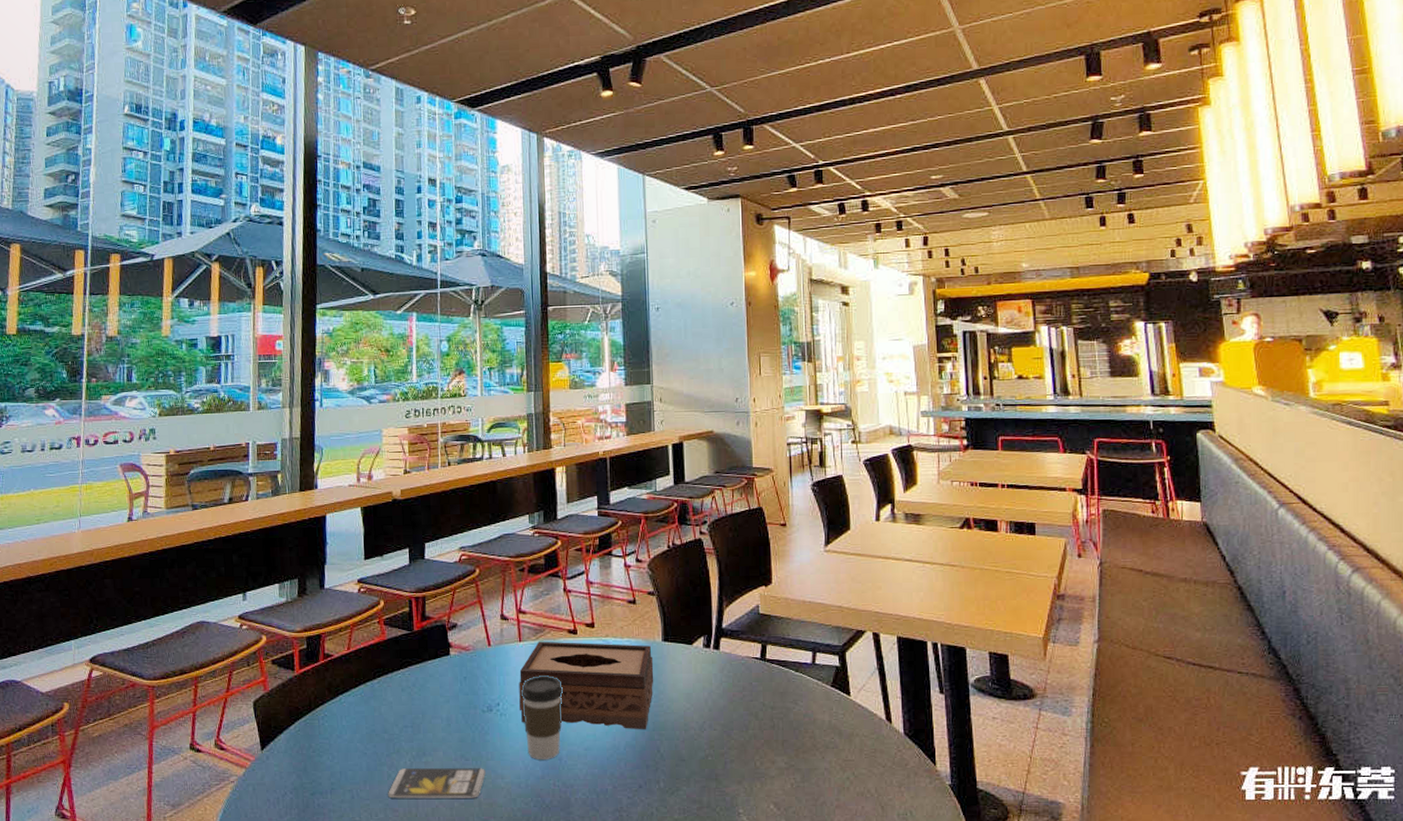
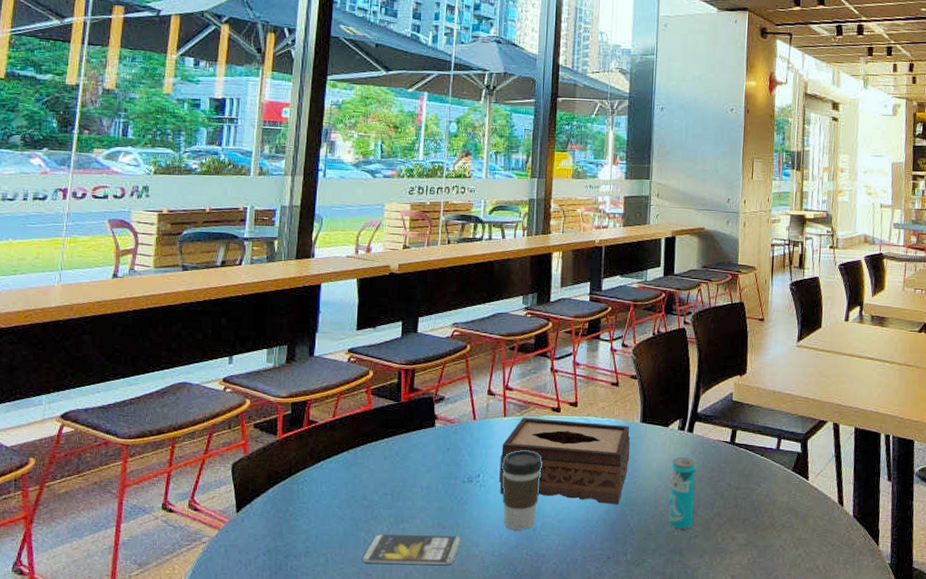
beverage can: none [699,676,729,753] -> present [668,457,696,529]

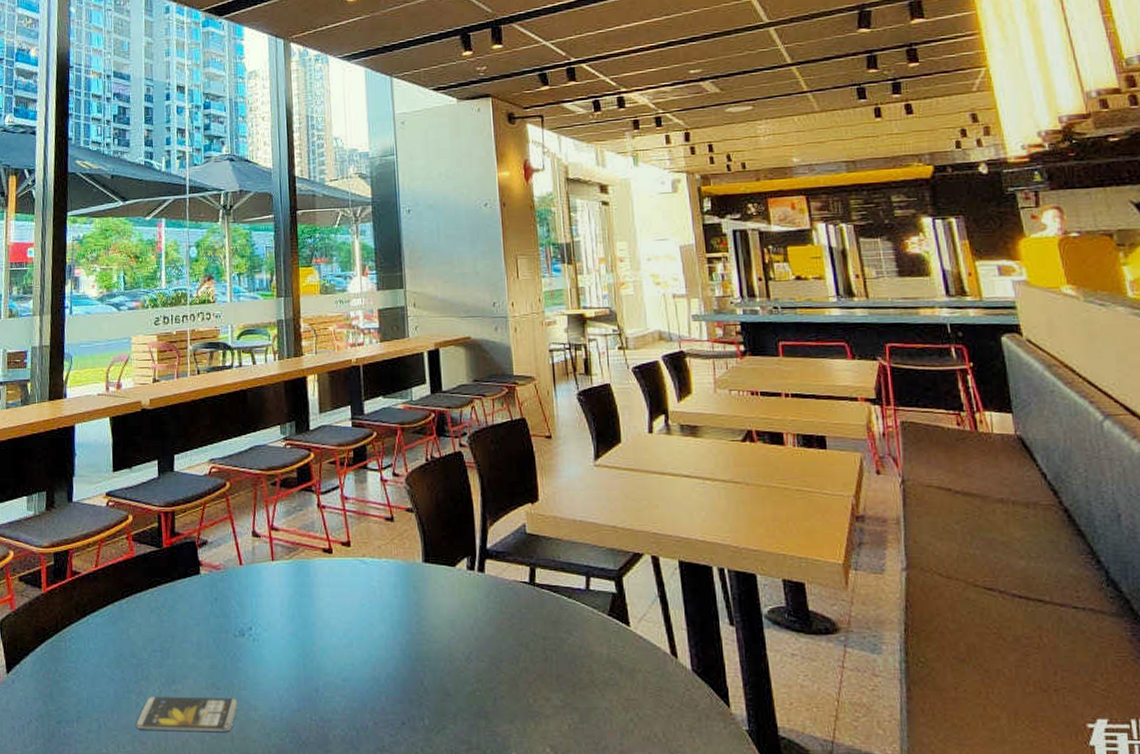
tissue box: present [499,417,631,505] -> none [272,560,415,660]
coffee cup: present [502,450,542,530] -> none [275,598,318,690]
beverage can: present [668,457,696,529] -> none [463,601,499,688]

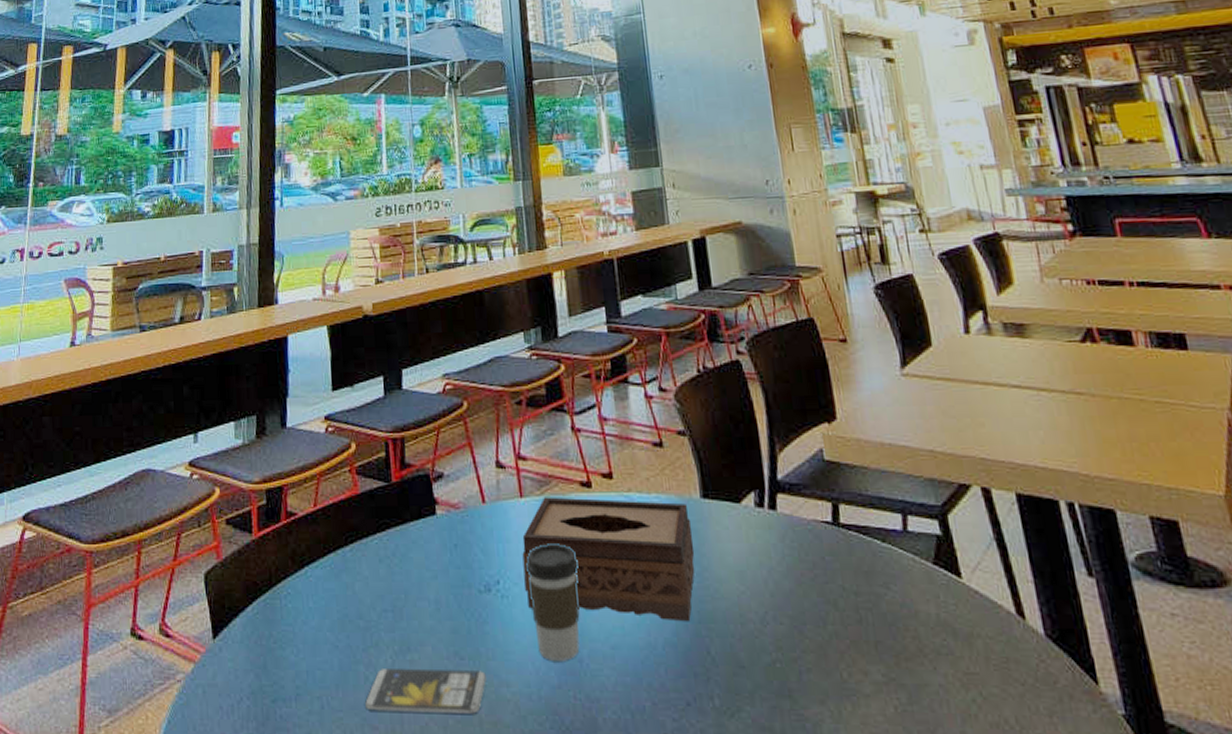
tissue box: none [272,560,415,660] -> present [522,497,695,622]
coffee cup: none [275,598,318,690] -> present [526,544,580,661]

